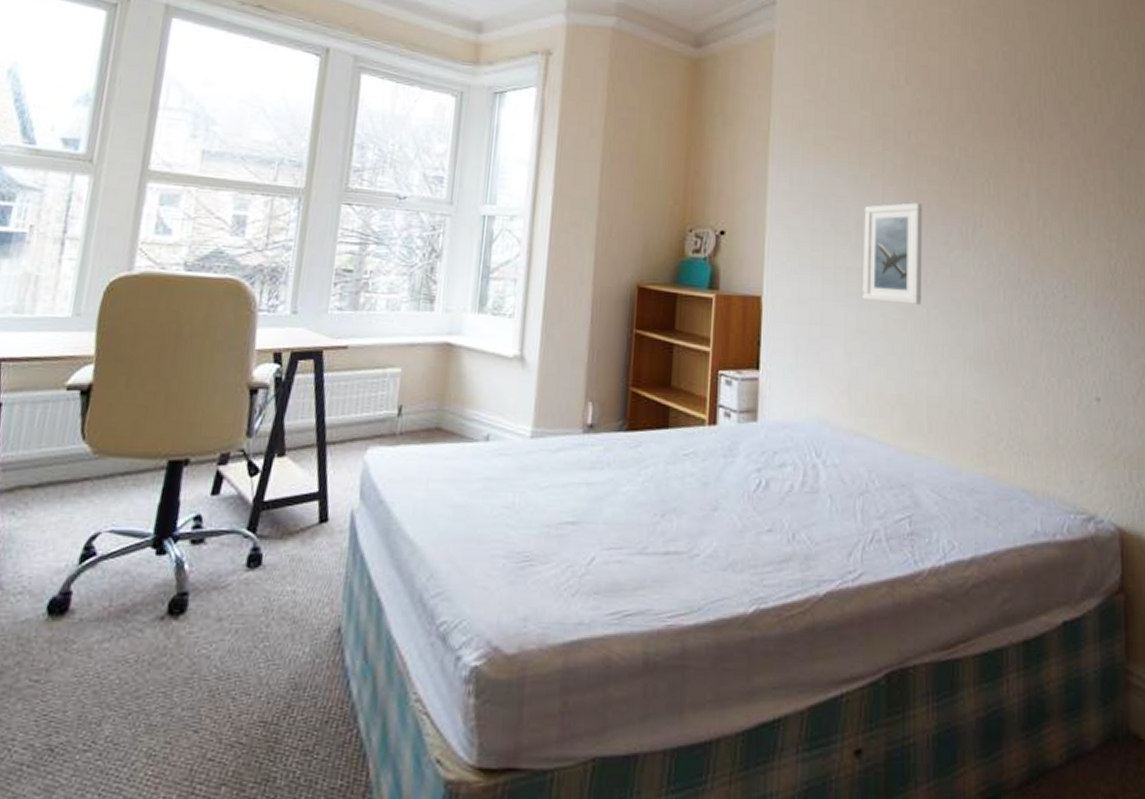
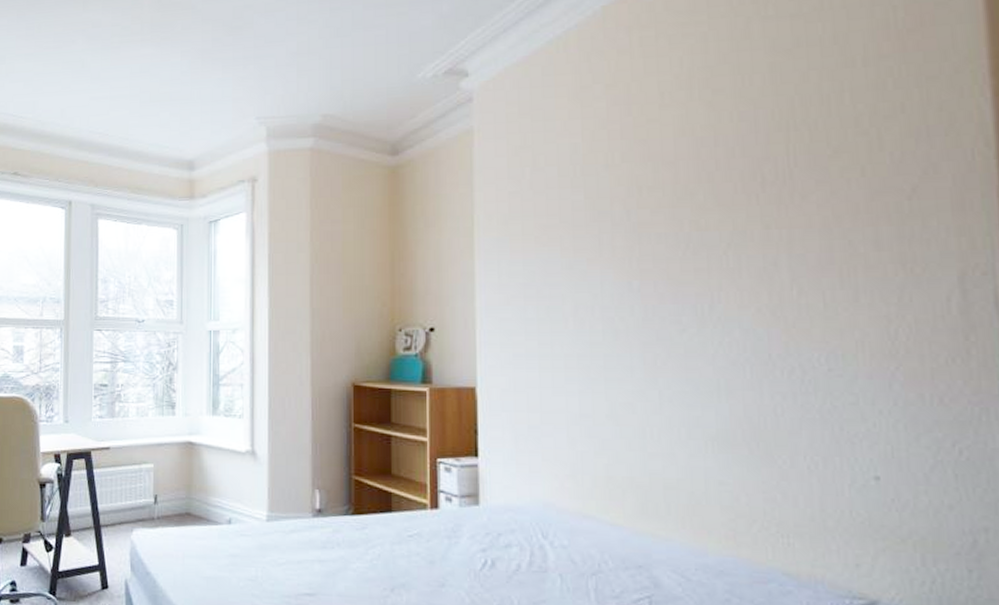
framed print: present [863,203,923,305] -> none [581,284,651,387]

